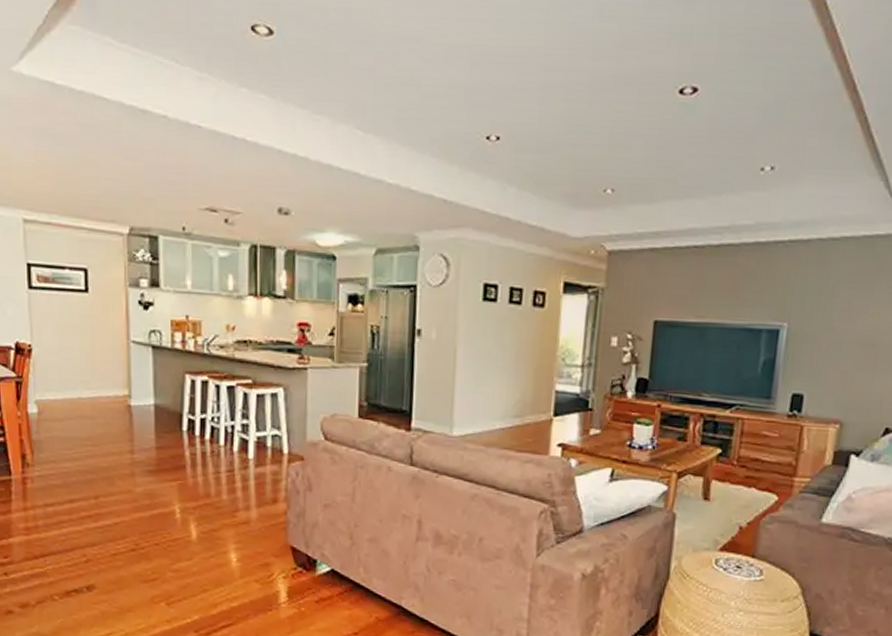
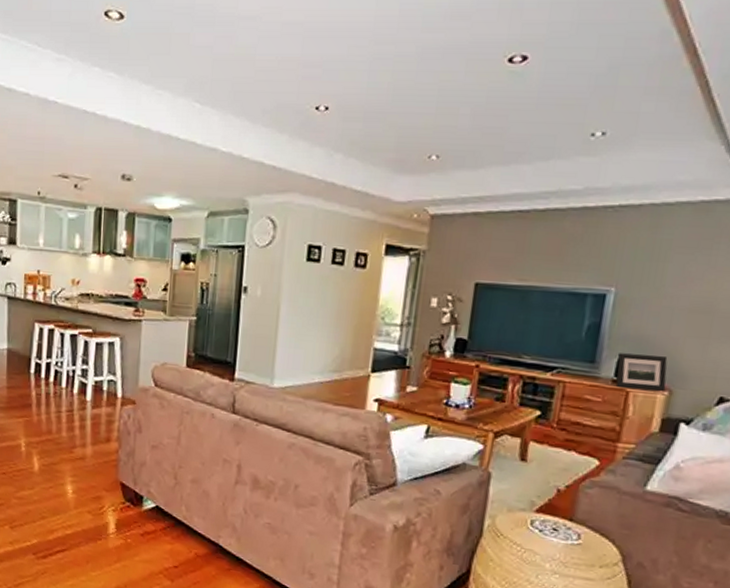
picture frame: none [790,388,838,424] -> present [615,353,668,391]

